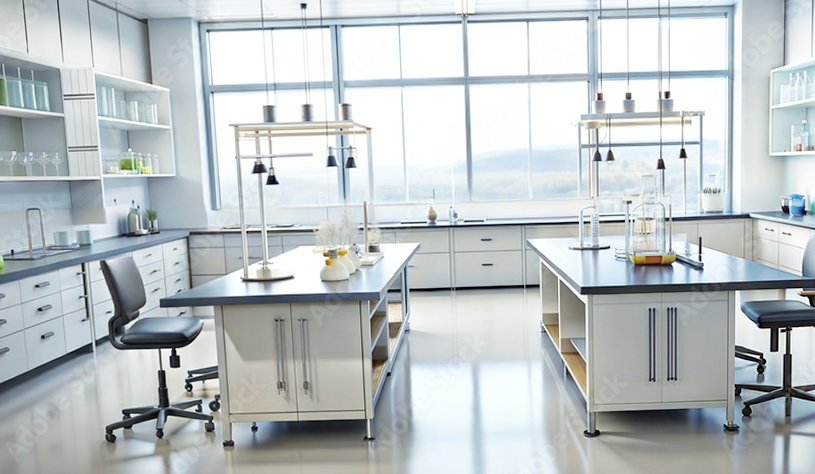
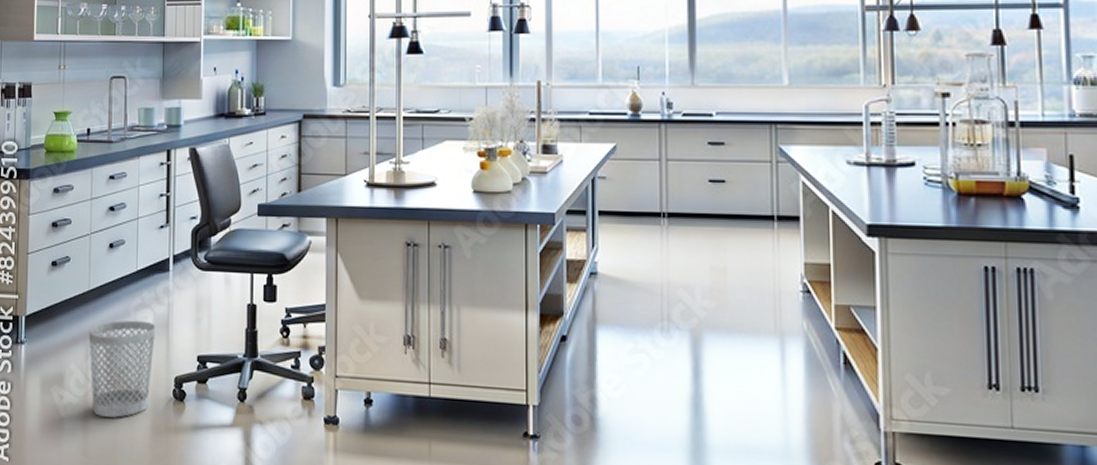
wastebasket: none [31,389,87,460] -> present [88,320,156,418]

